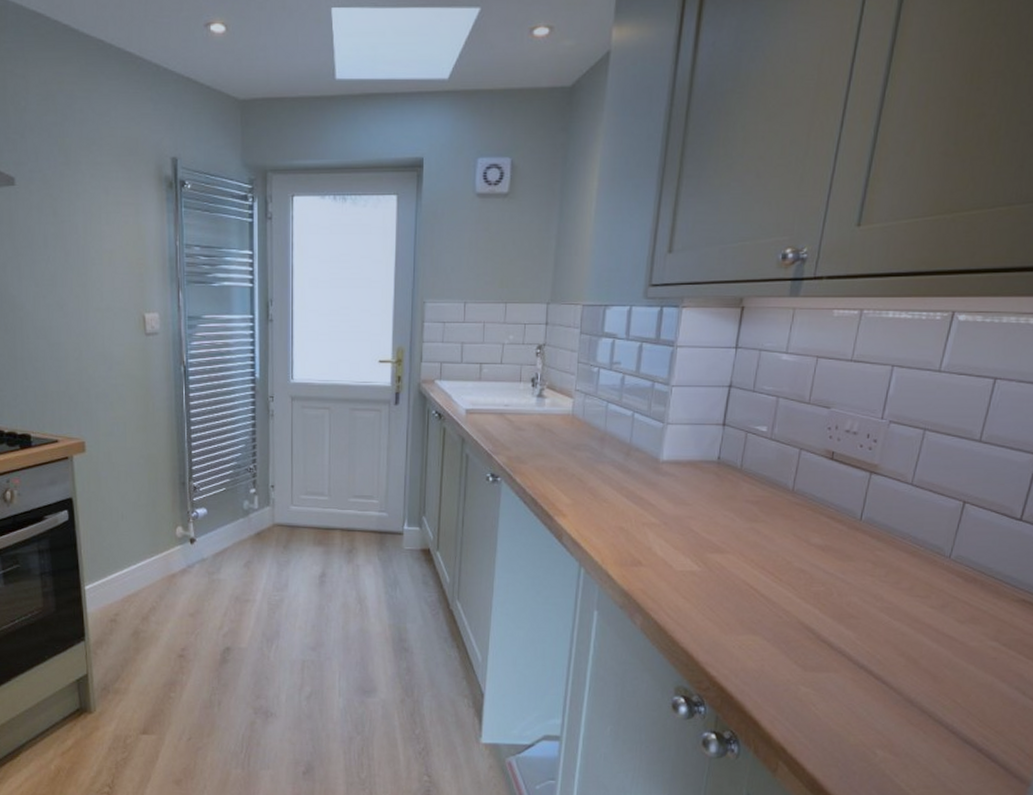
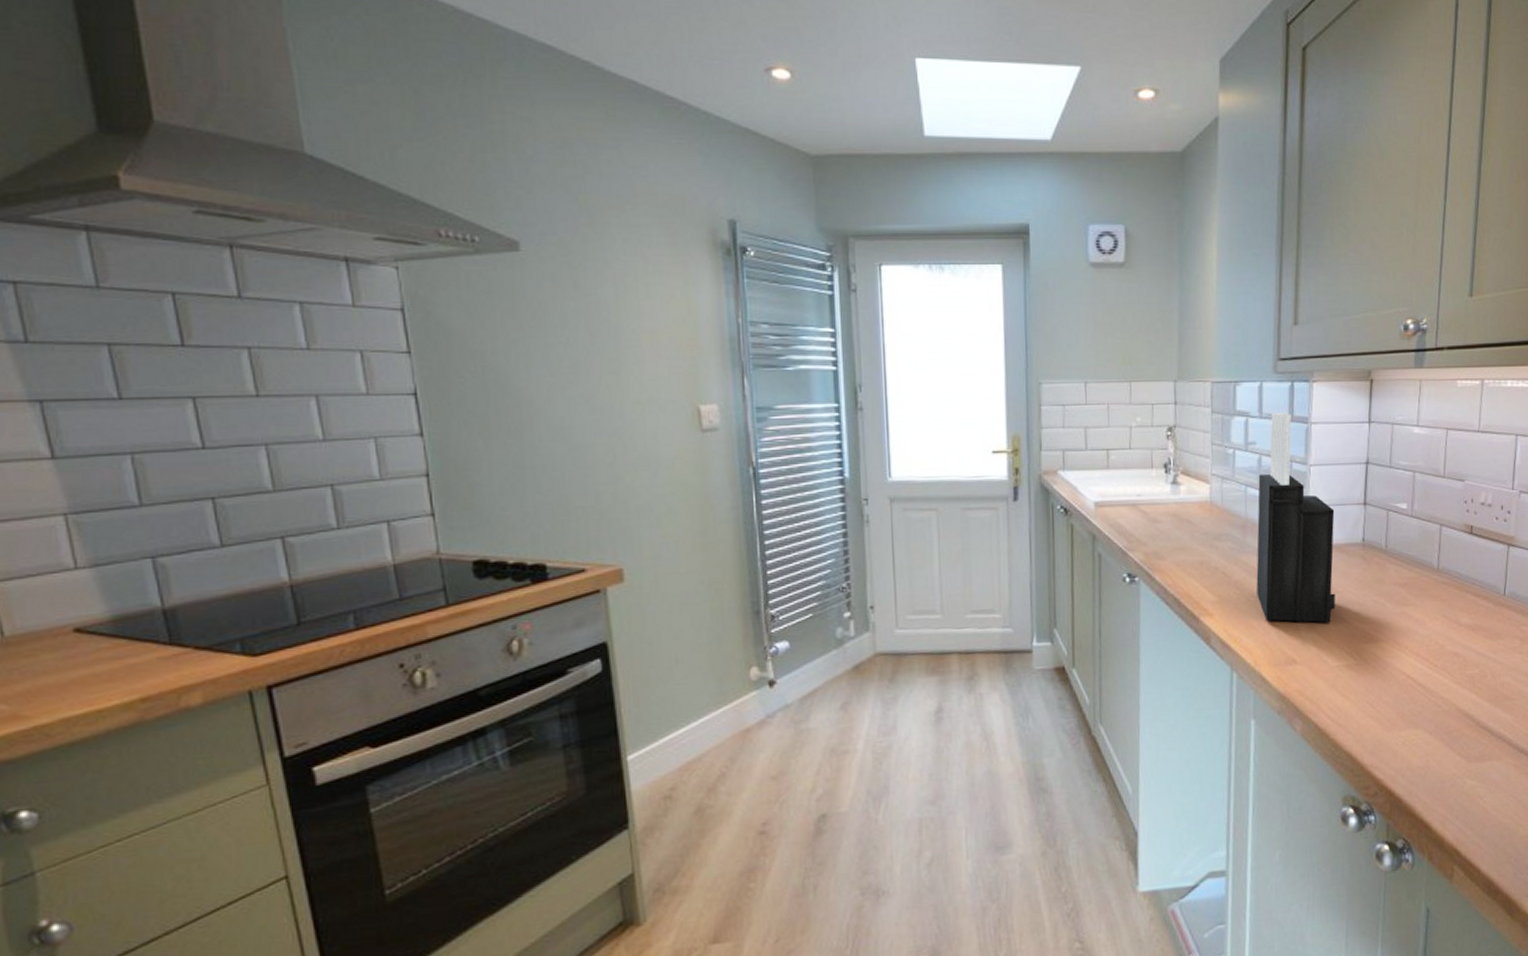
knife block: none [609,334,693,532] -> present [1256,412,1335,623]

